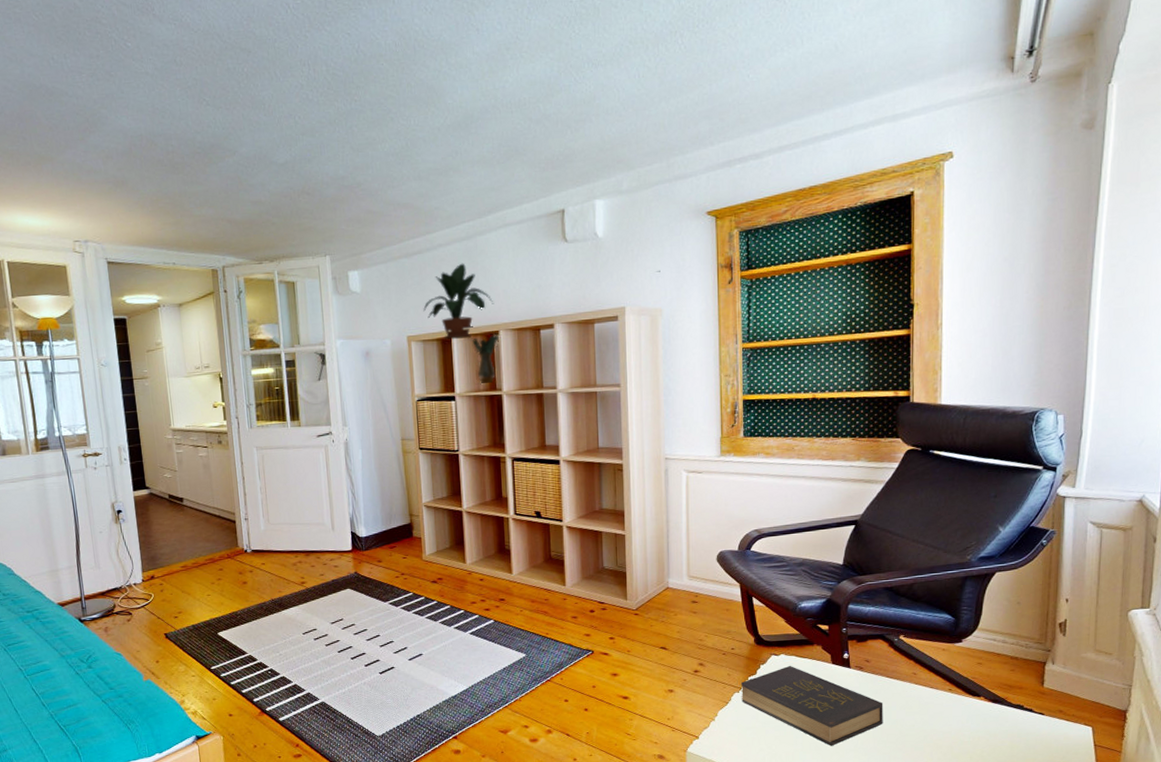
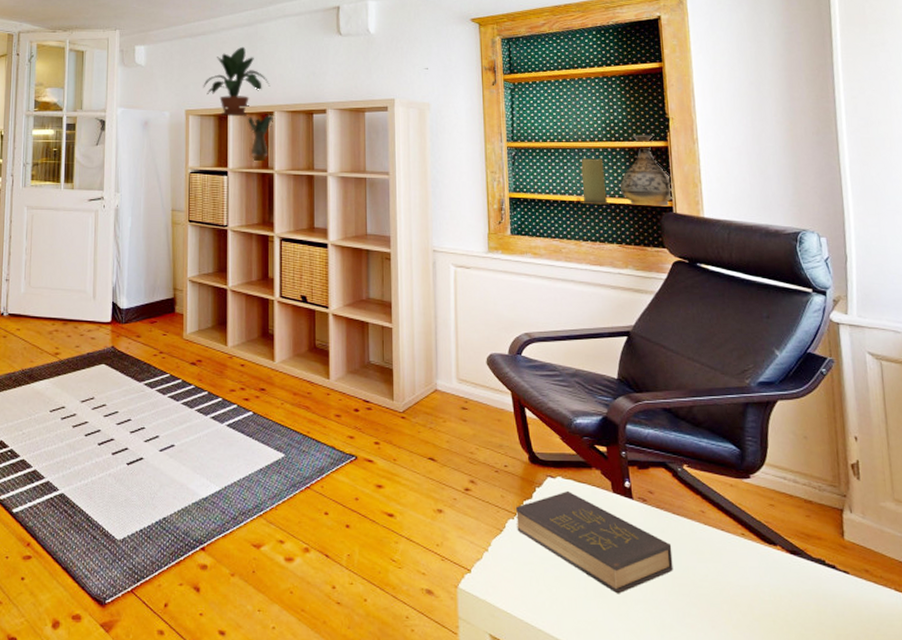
candle: none [816,352,847,400] -> present [580,158,611,205]
vase: none [857,323,912,397] -> present [619,135,672,207]

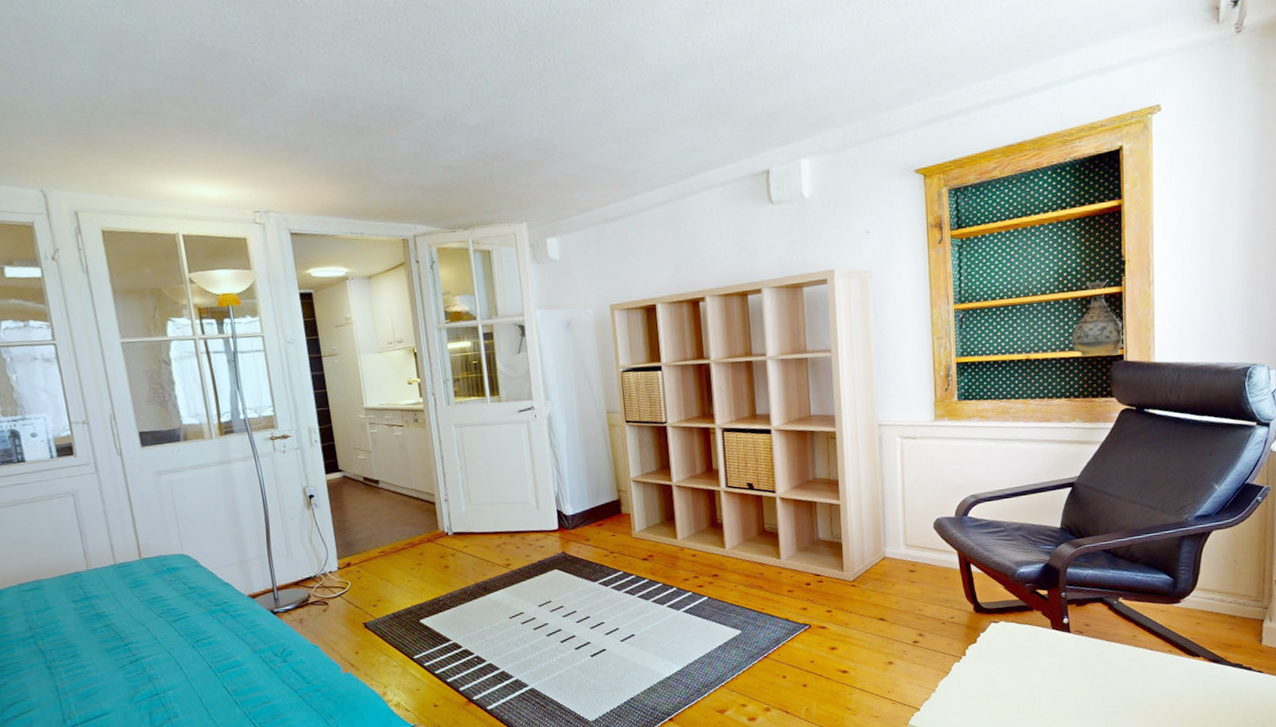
potted plant: present [203,46,271,116] -> none [626,227,700,307]
vase: present [248,113,273,162] -> none [678,298,705,353]
hardback book: present [516,490,673,594] -> none [962,632,1104,713]
candle: present [580,158,611,205] -> none [1029,311,1060,361]

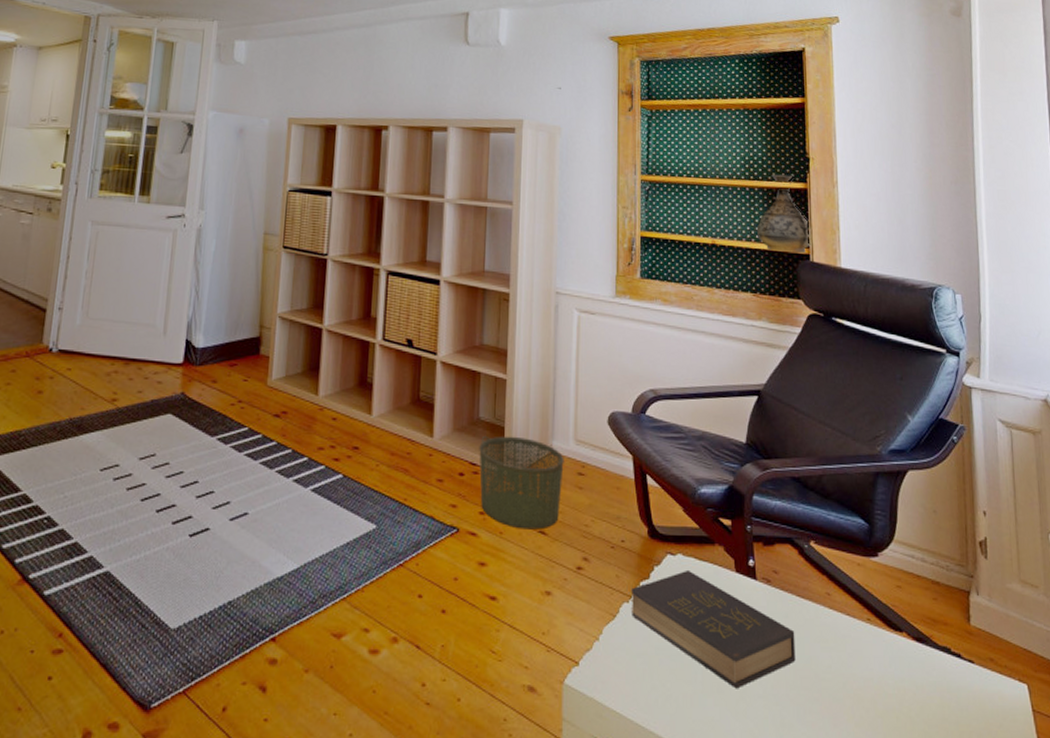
basket: none [821,549,897,619] -> present [479,436,564,530]
hardback book: none [962,632,1104,713] -> present [632,569,796,689]

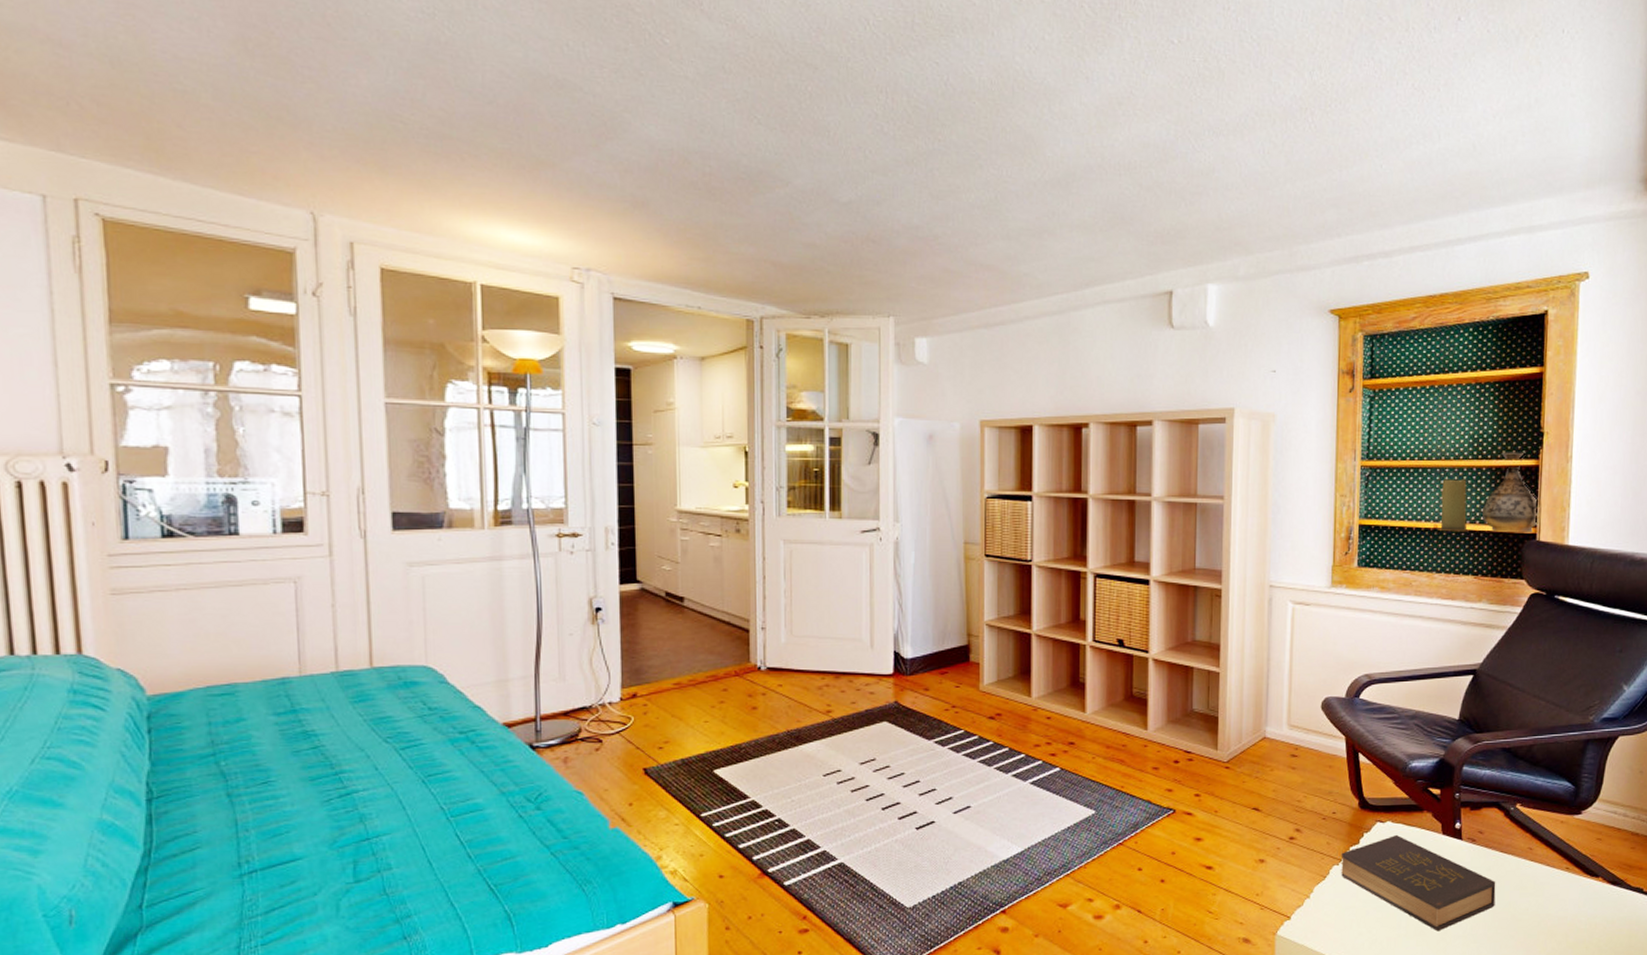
basket: present [479,436,564,530] -> none [1193,725,1278,807]
candle: none [715,197,747,249] -> present [1437,479,1470,532]

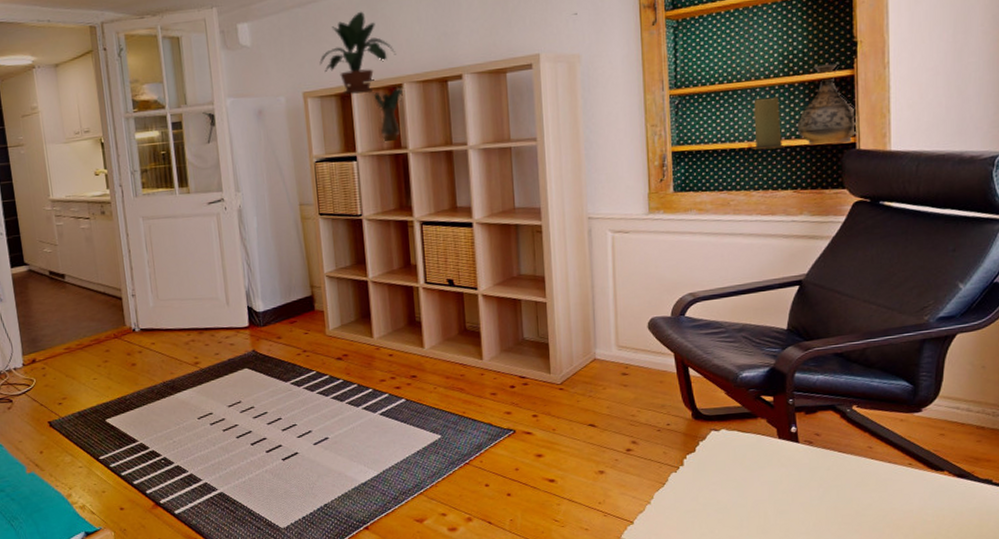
potted plant: none [1002,340,1086,428] -> present [319,11,397,95]
vase: none [1057,424,1088,484] -> present [374,85,403,142]
hardback book: present [1341,834,1496,931] -> none [679,441,837,529]

